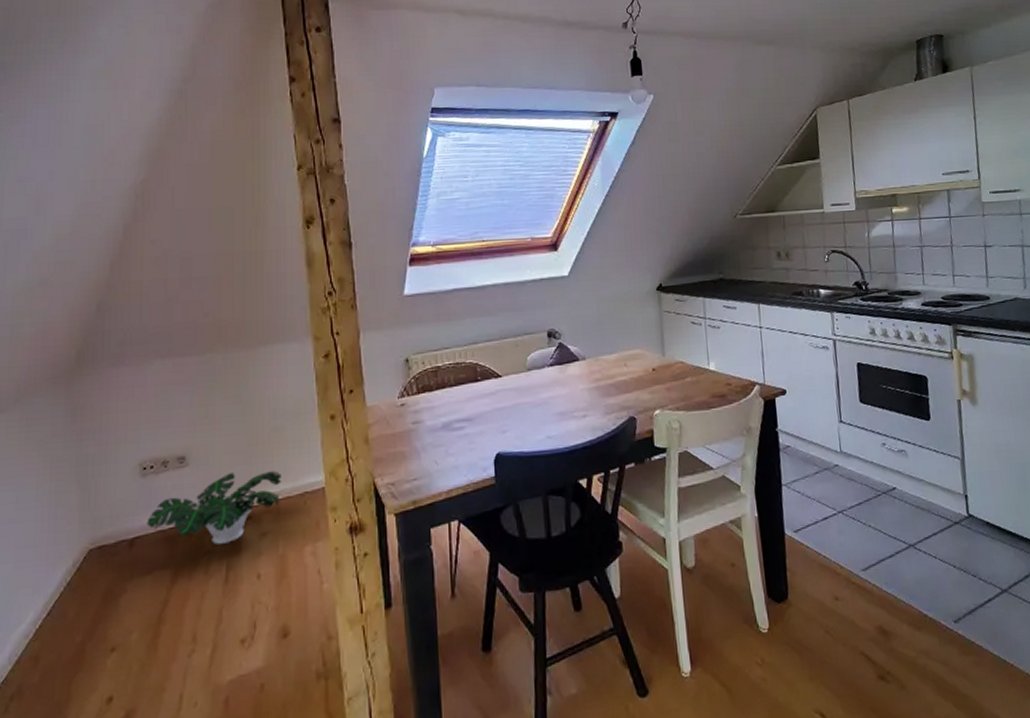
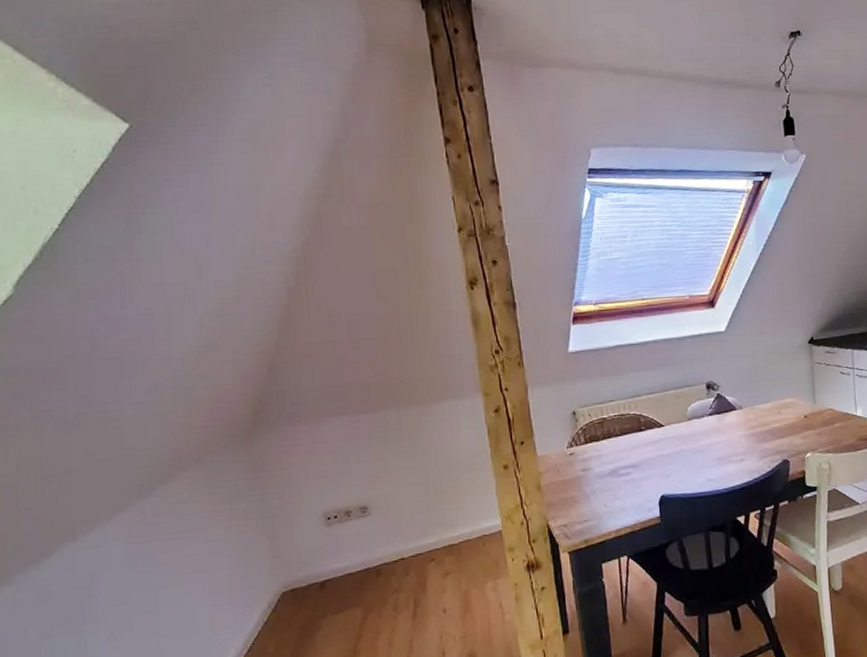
potted plant: present [146,471,282,544] -> none [335,517,461,584]

